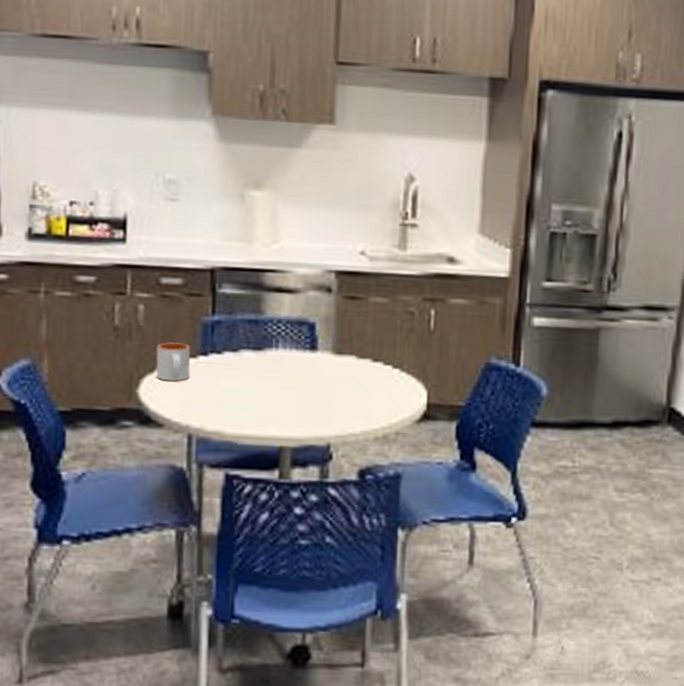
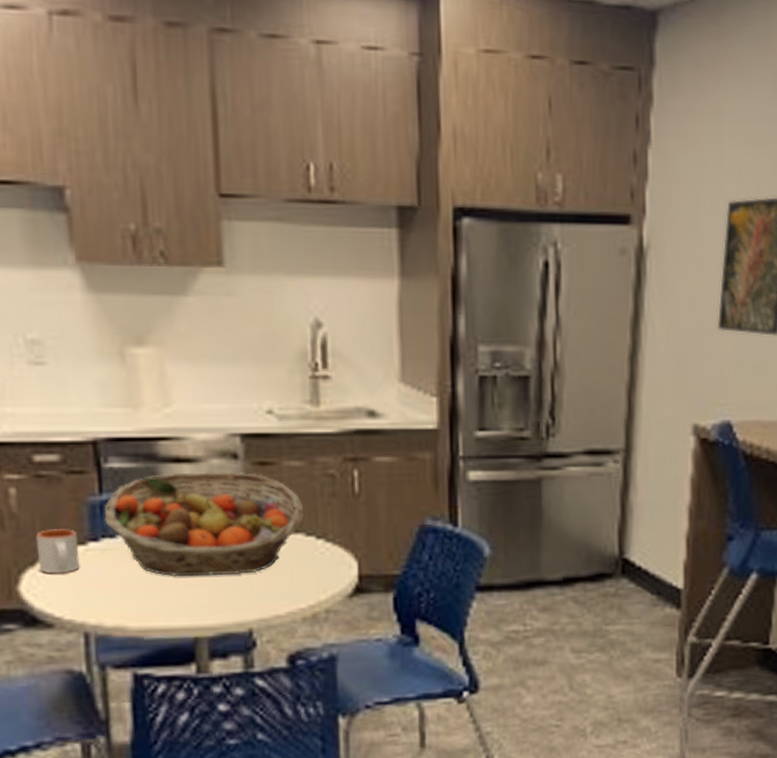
fruit basket: none [214,300,385,394] -> present [104,470,304,577]

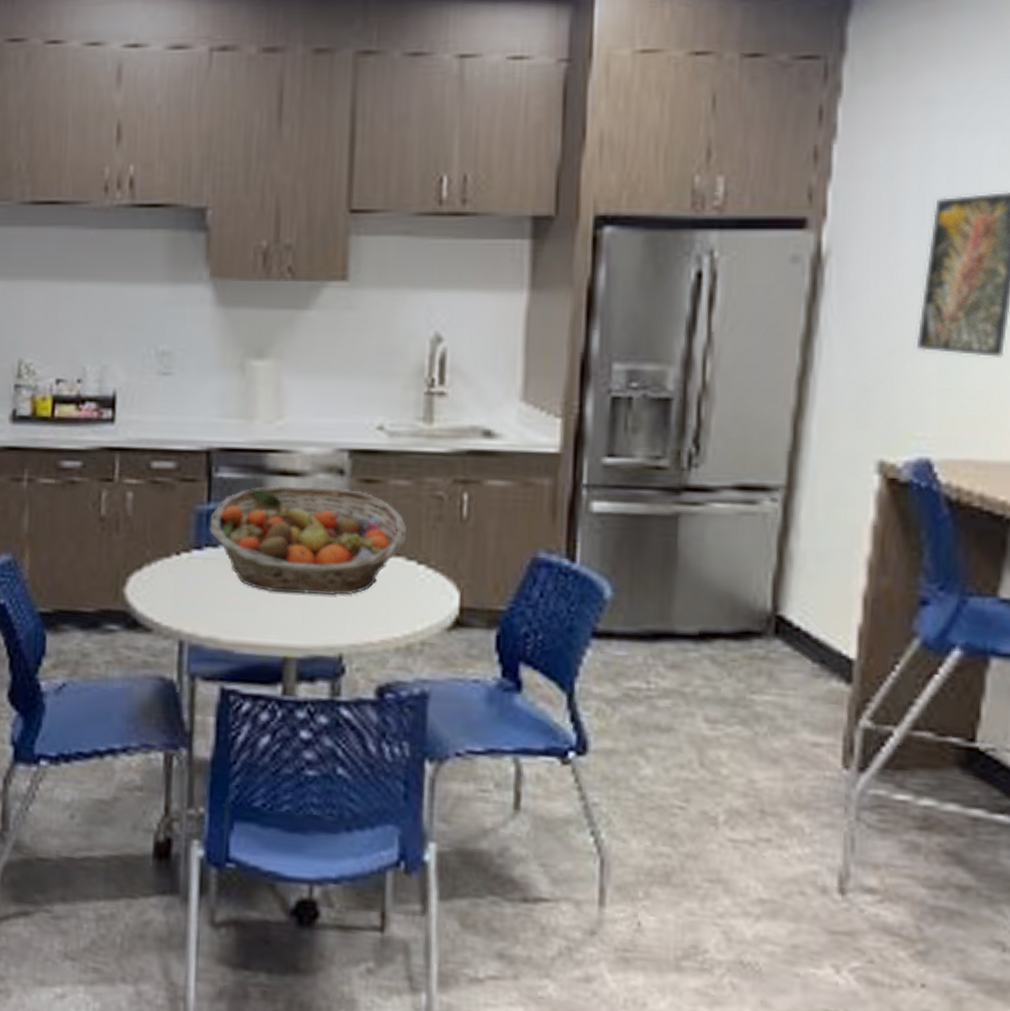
mug: present [36,529,80,574] -> none [145,534,183,580]

